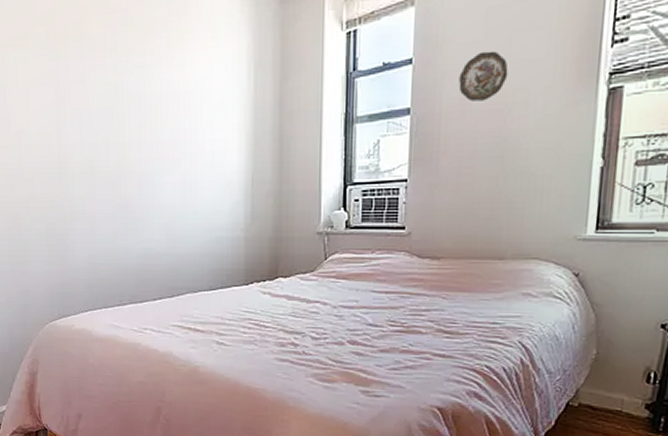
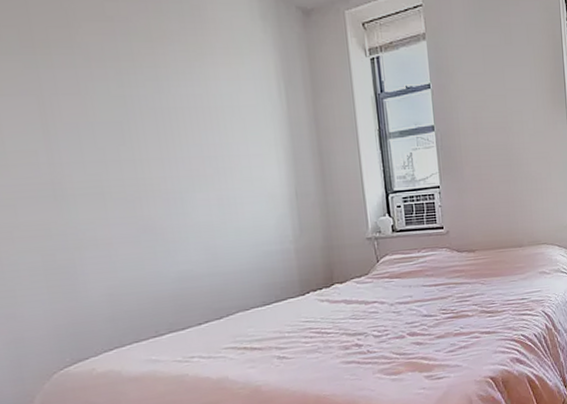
decorative plate: present [458,51,508,101] -> none [469,81,505,121]

